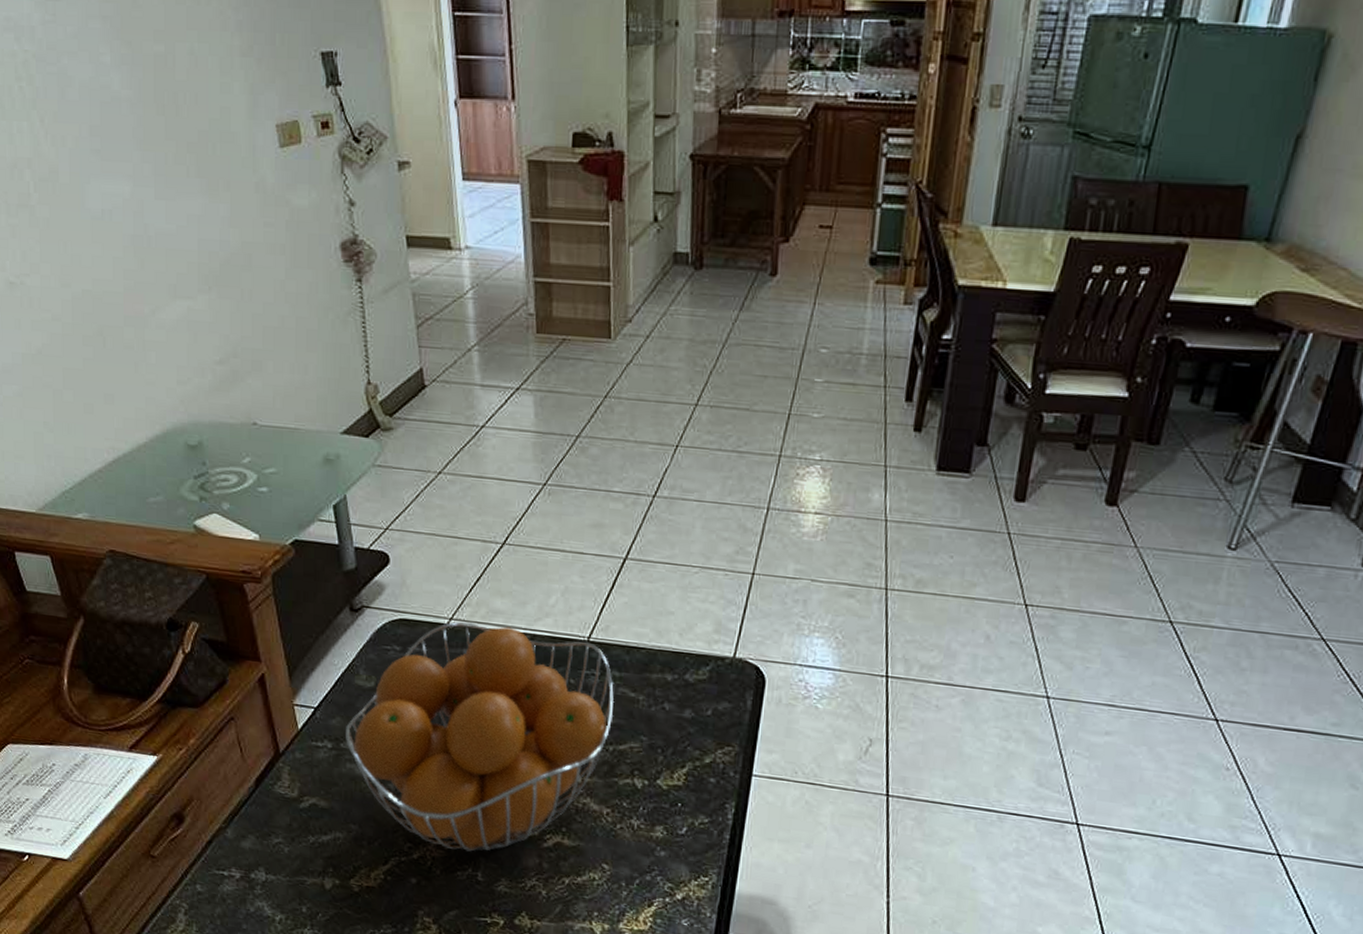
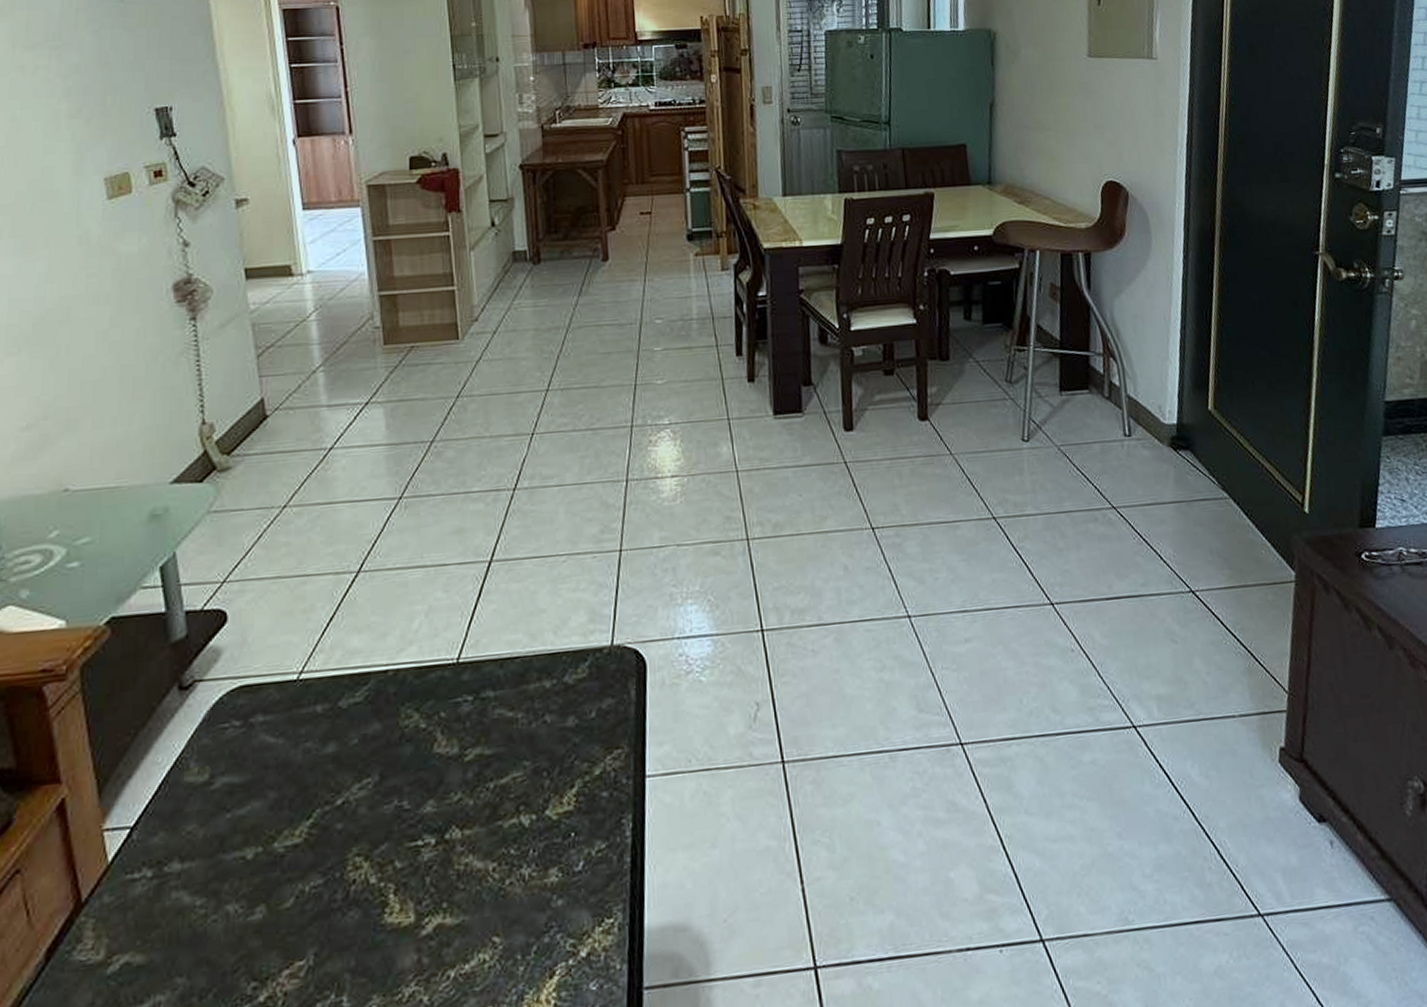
fruit basket: present [346,622,615,852] -> none [171,663,492,974]

